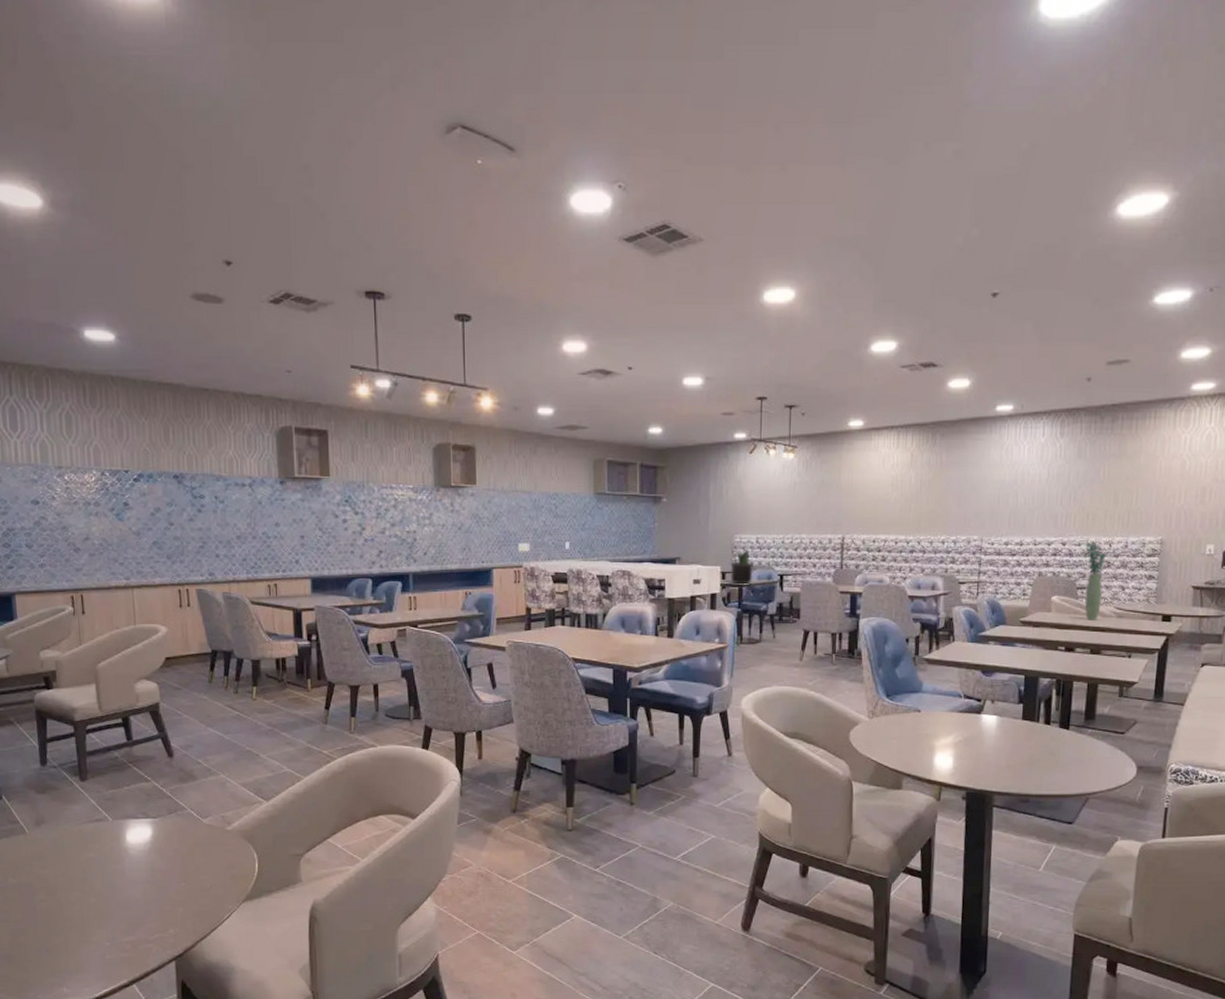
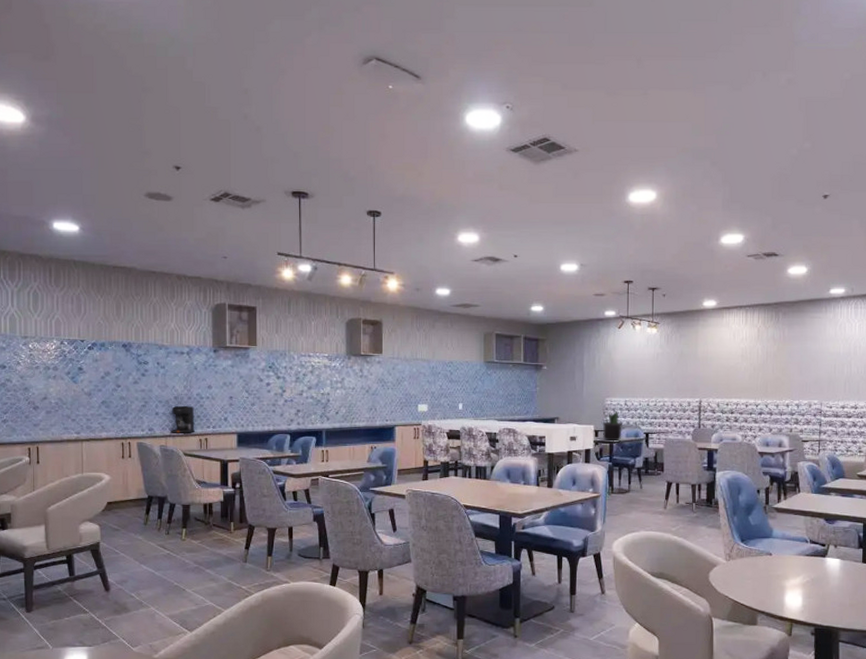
coffee maker: none [234,547,262,580] -> present [170,406,195,434]

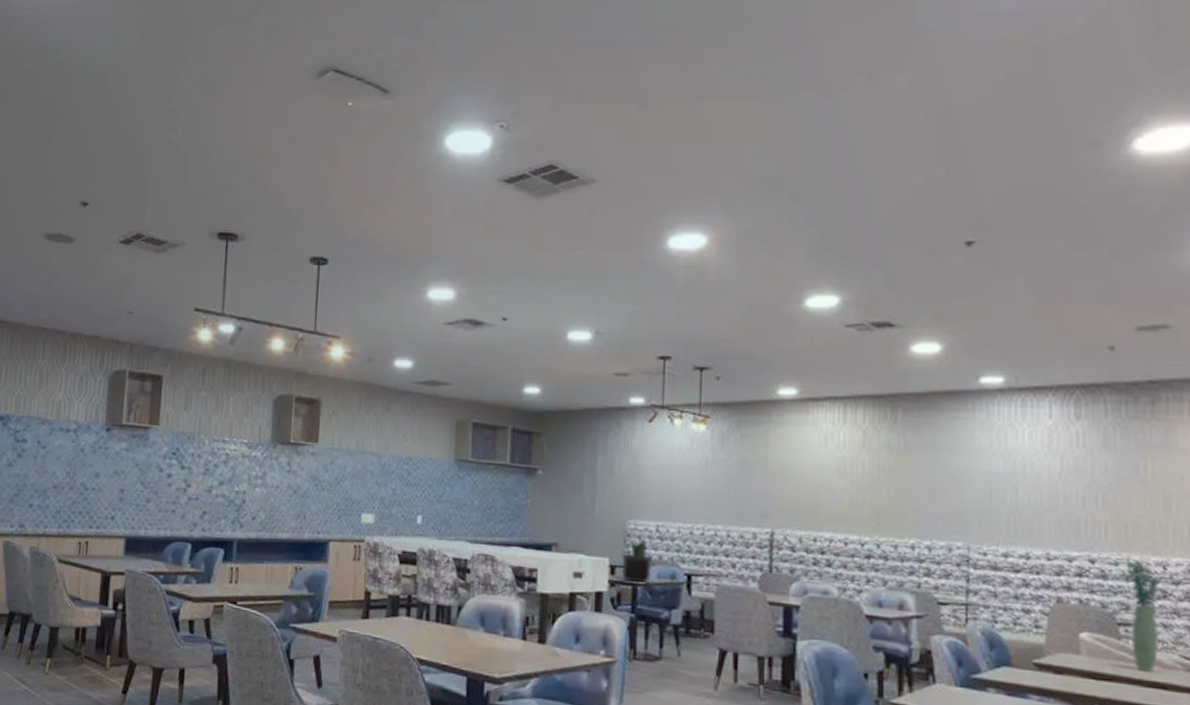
coffee maker: present [170,406,195,434] -> none [44,498,75,534]

